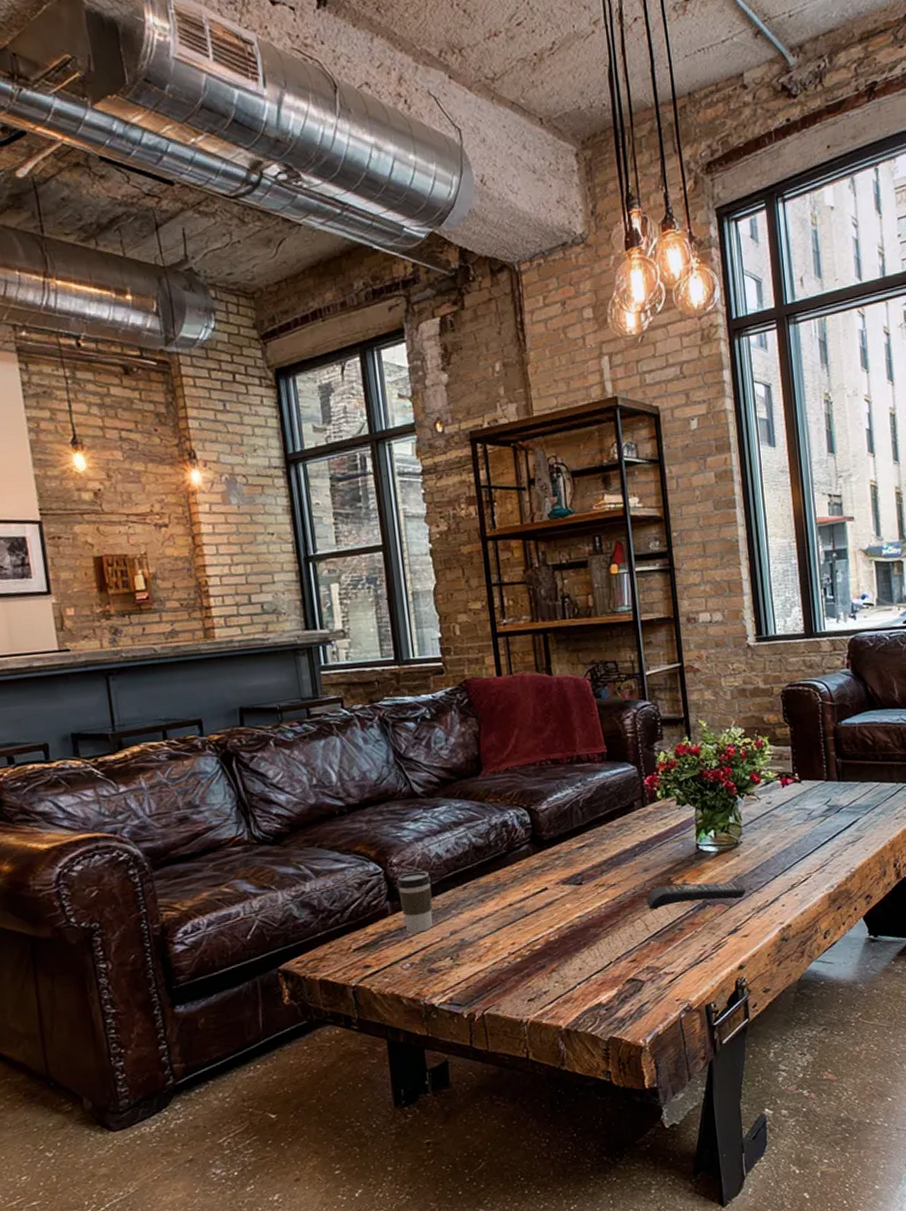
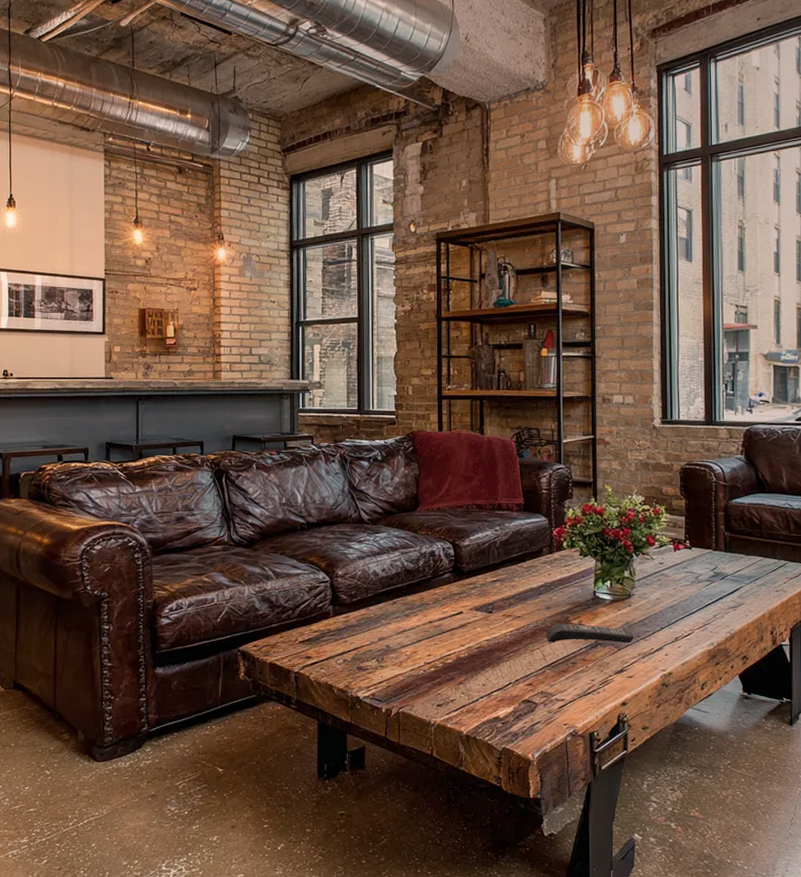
coffee cup: present [396,871,433,933] -> none [339,584,368,634]

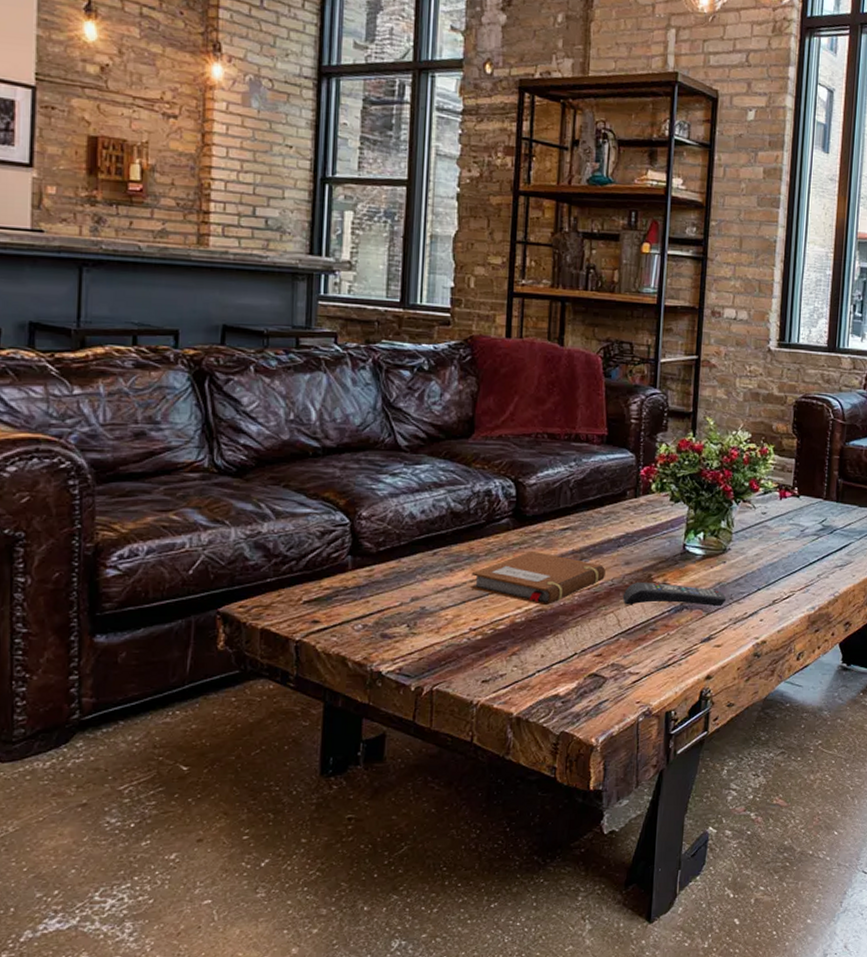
notebook: none [423,599,530,644] -> present [471,550,605,606]

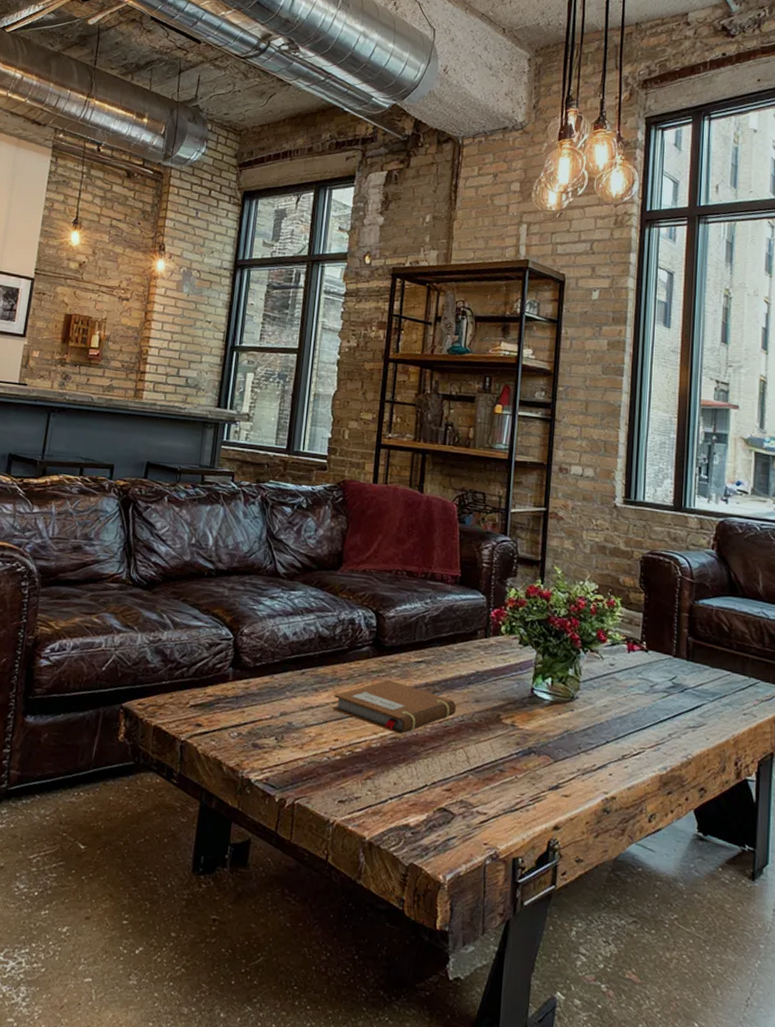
remote control: present [622,581,727,607] -> none [472,720,575,755]

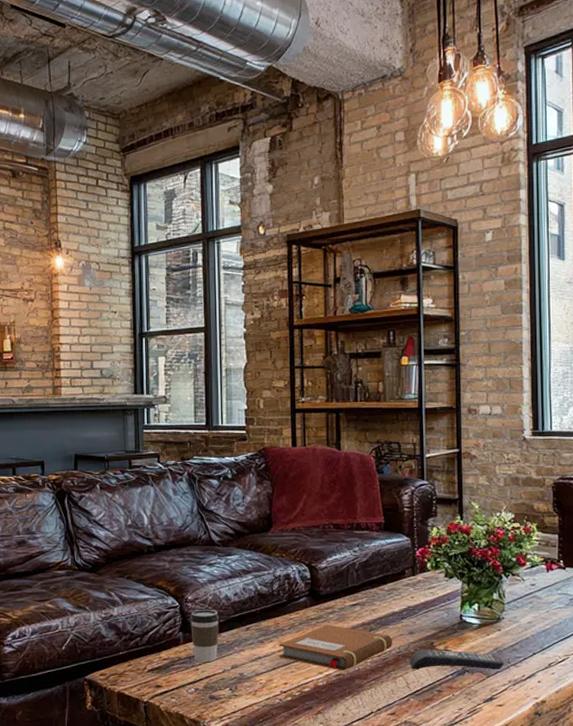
coffee cup: none [241,645,275,705] -> present [189,609,220,662]
remote control: none [472,720,575,755] -> present [409,649,505,670]

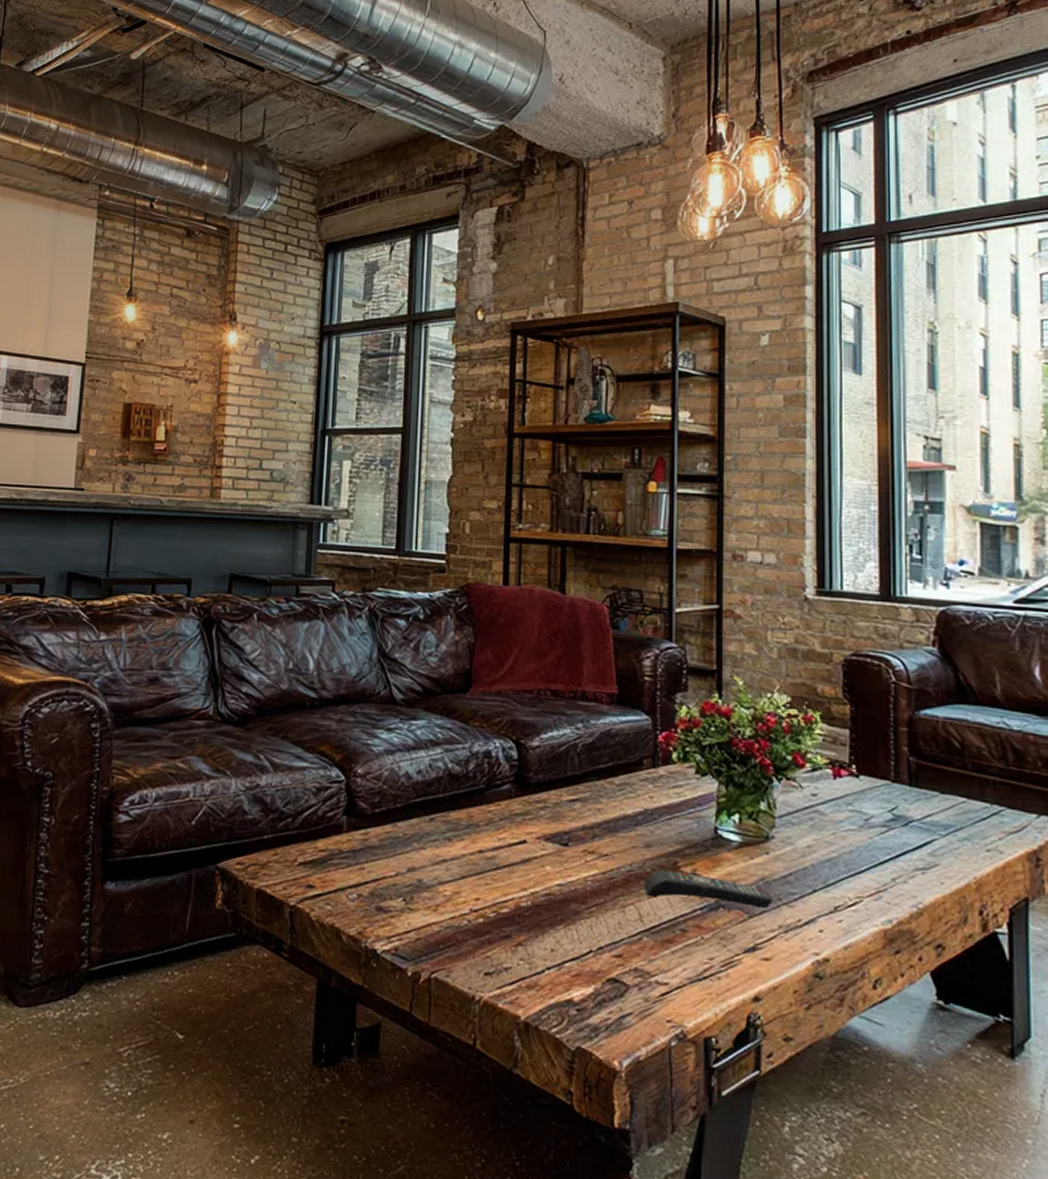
coffee cup: present [189,609,220,662] -> none [357,787,397,860]
notebook: present [279,624,392,671] -> none [470,823,622,890]

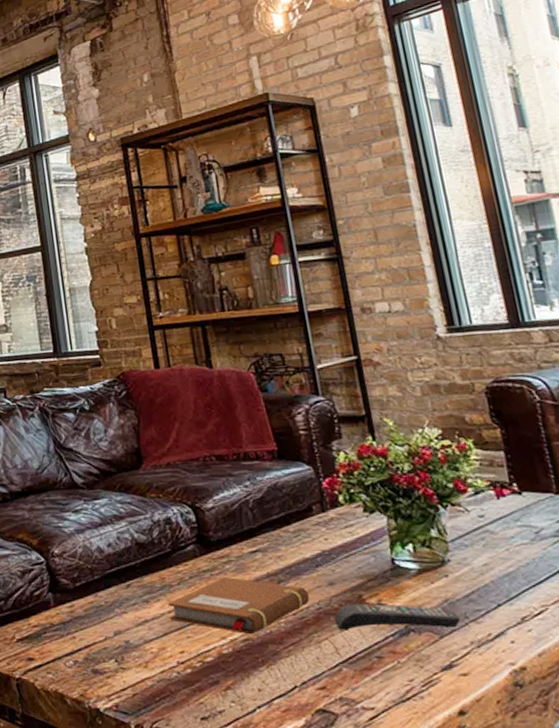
notebook: none [470,823,622,890] -> present [168,576,310,635]

